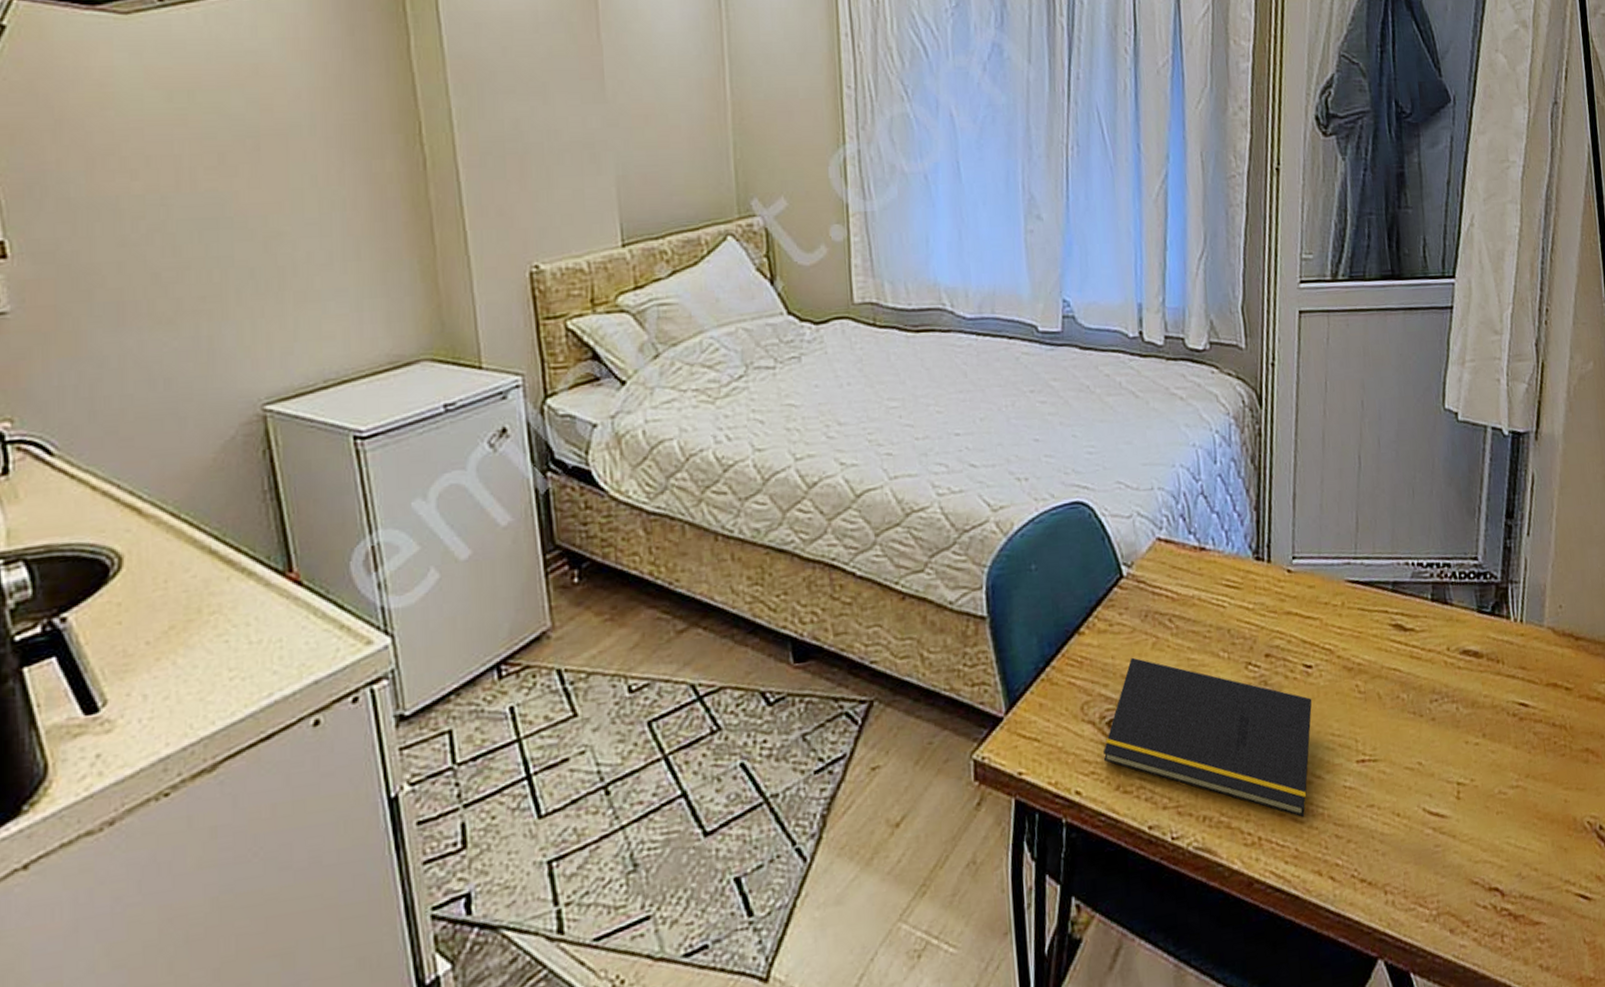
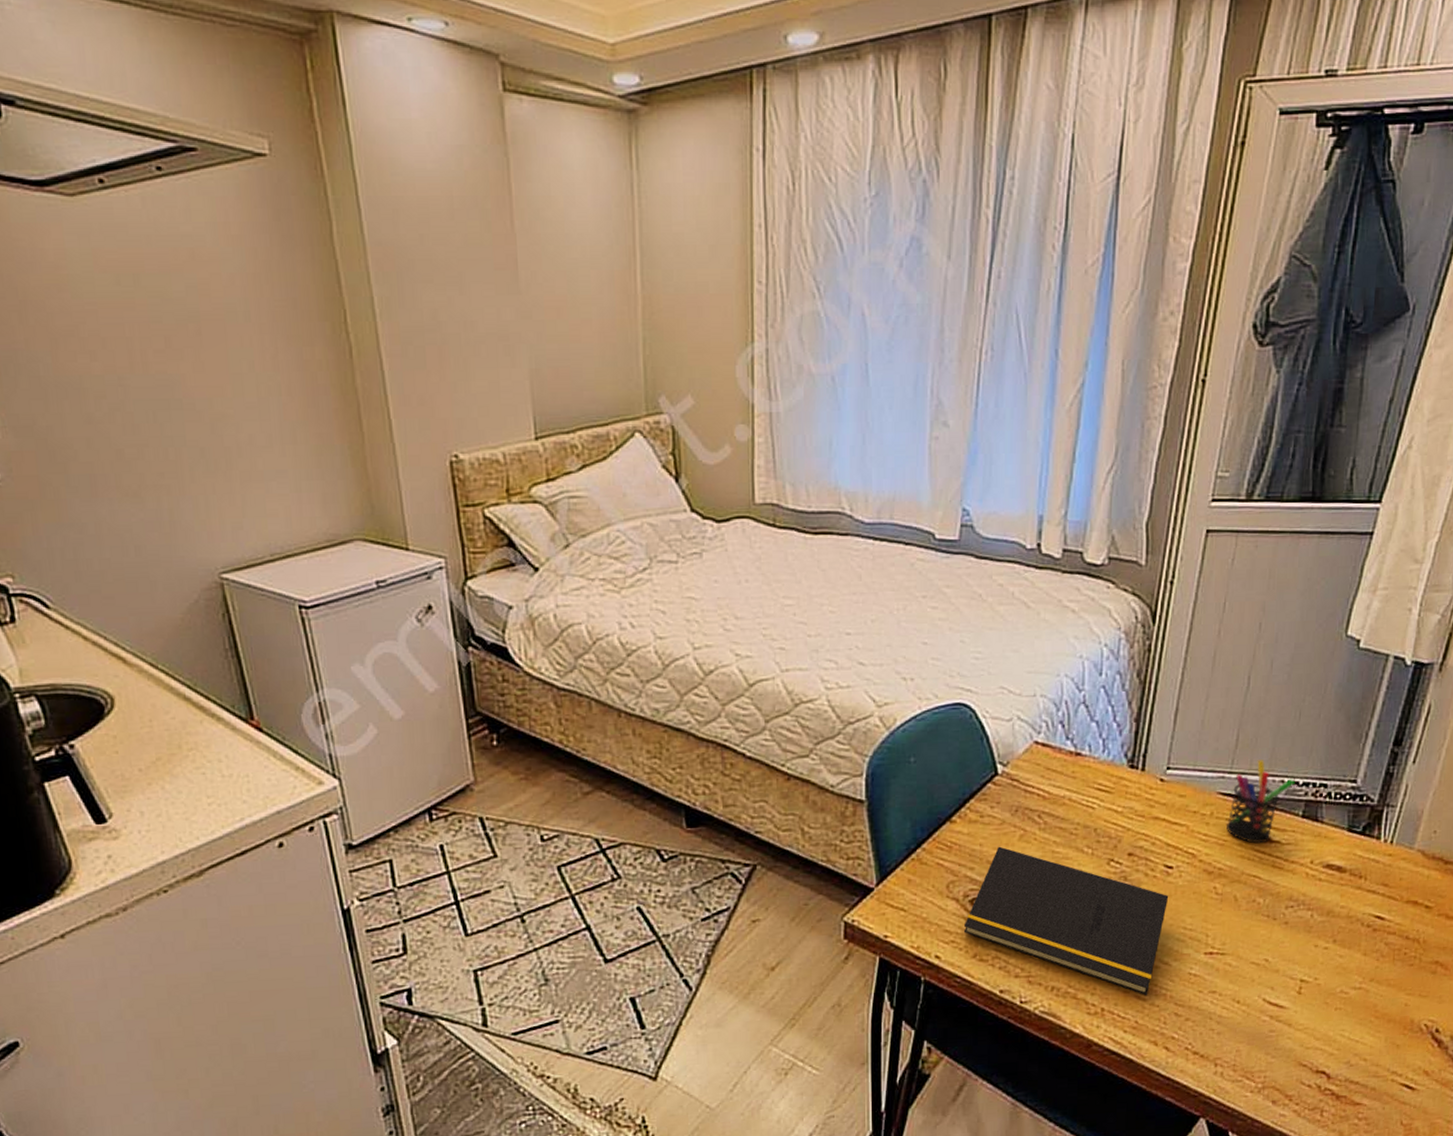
pen holder: none [1359,542,1419,633] -> present [1227,760,1295,844]

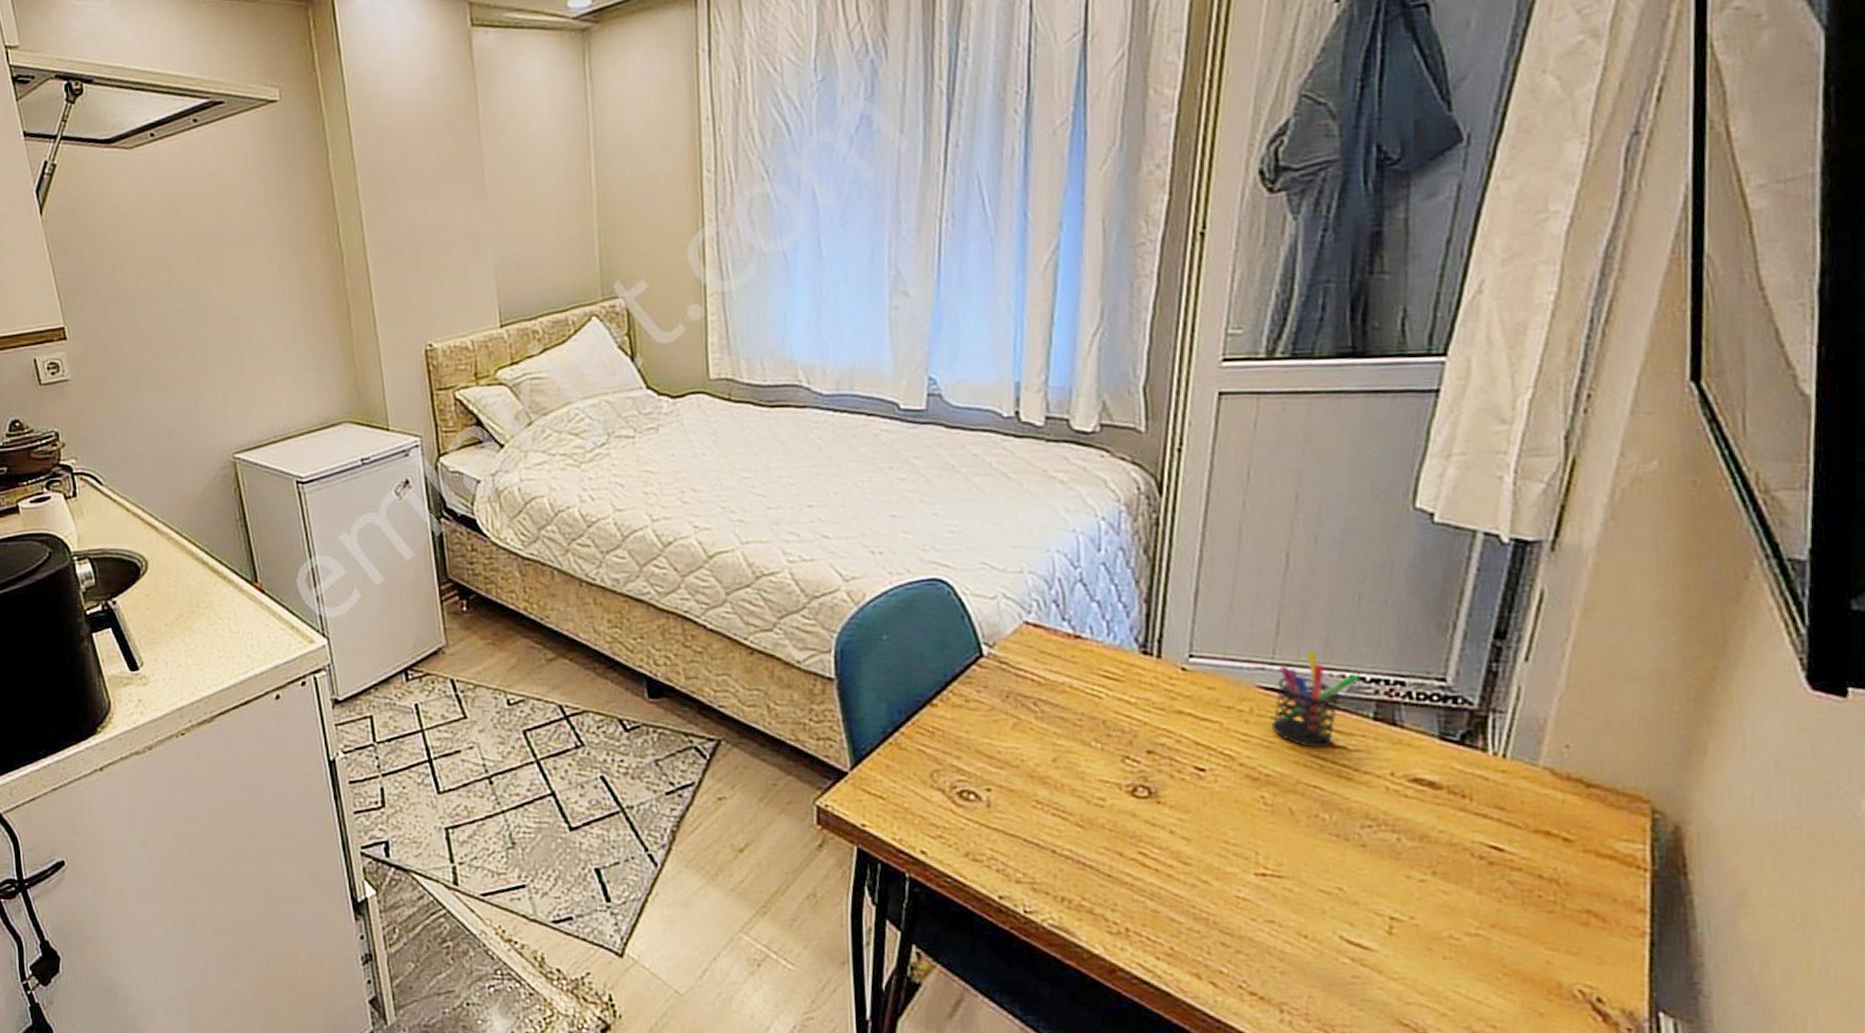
notepad: present [963,846,1169,996] -> none [952,734,1203,919]

